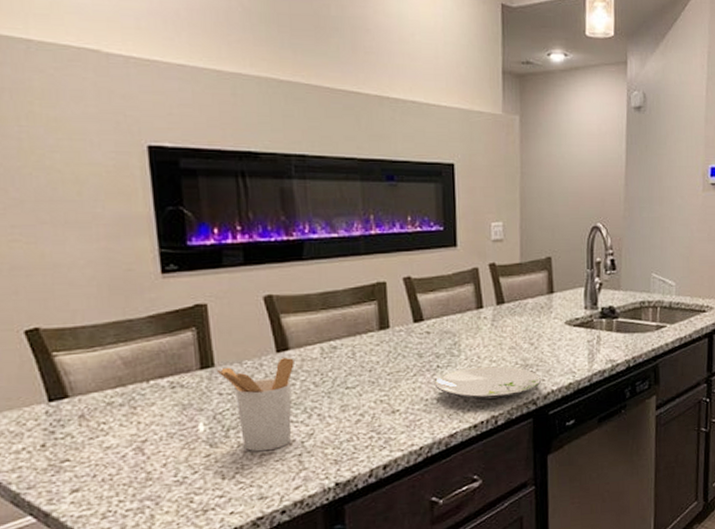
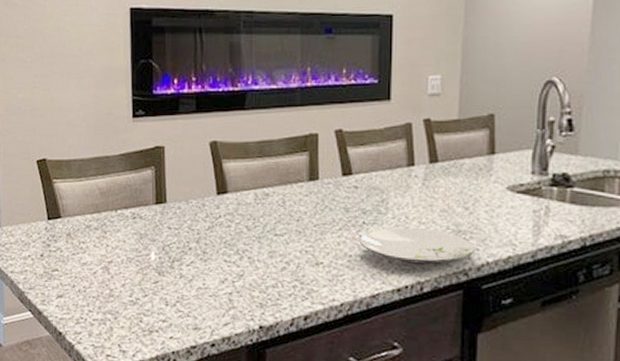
utensil holder: present [216,358,294,452] -> none [168,200,231,286]

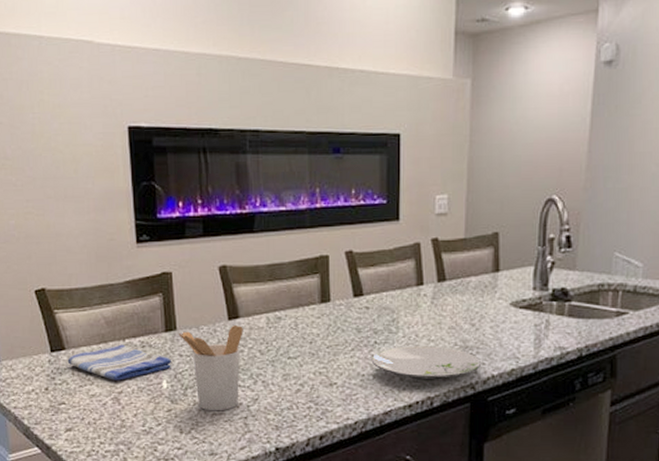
dish towel: none [62,215,160,250] -> present [67,344,171,381]
utensil holder: none [168,200,231,286] -> present [178,326,243,411]

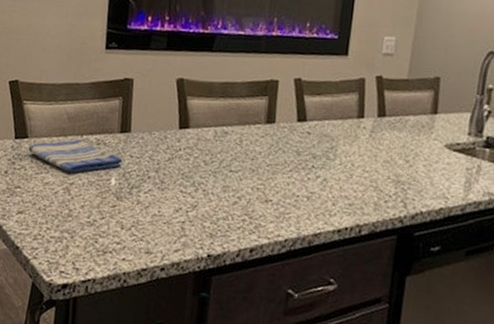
utensil holder: present [178,326,243,411] -> none [131,134,192,213]
plate: present [371,346,482,380] -> none [307,173,412,210]

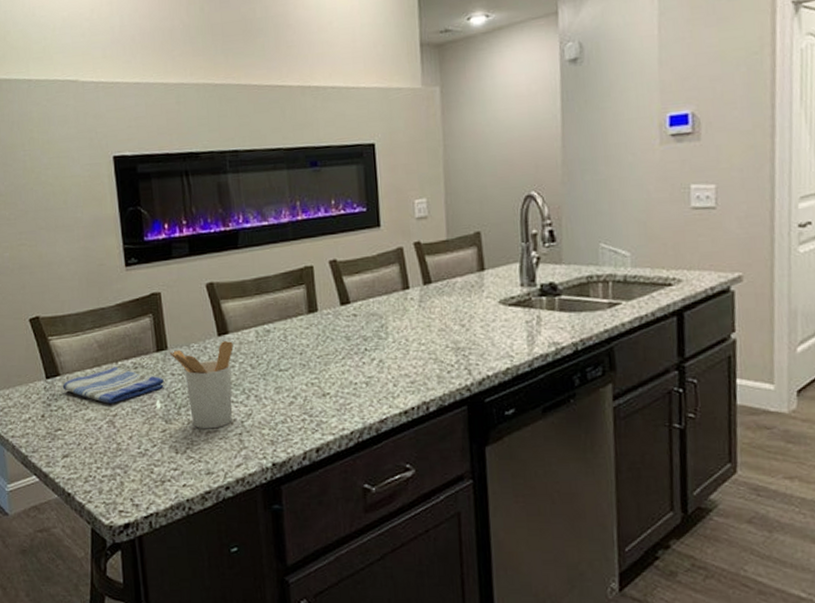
utensil holder: none [131,134,192,213] -> present [169,341,234,429]

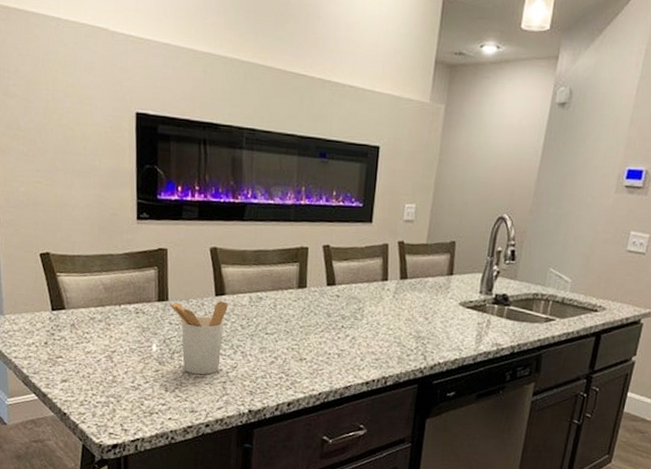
dish towel: present [62,366,164,404] -> none [67,309,161,341]

